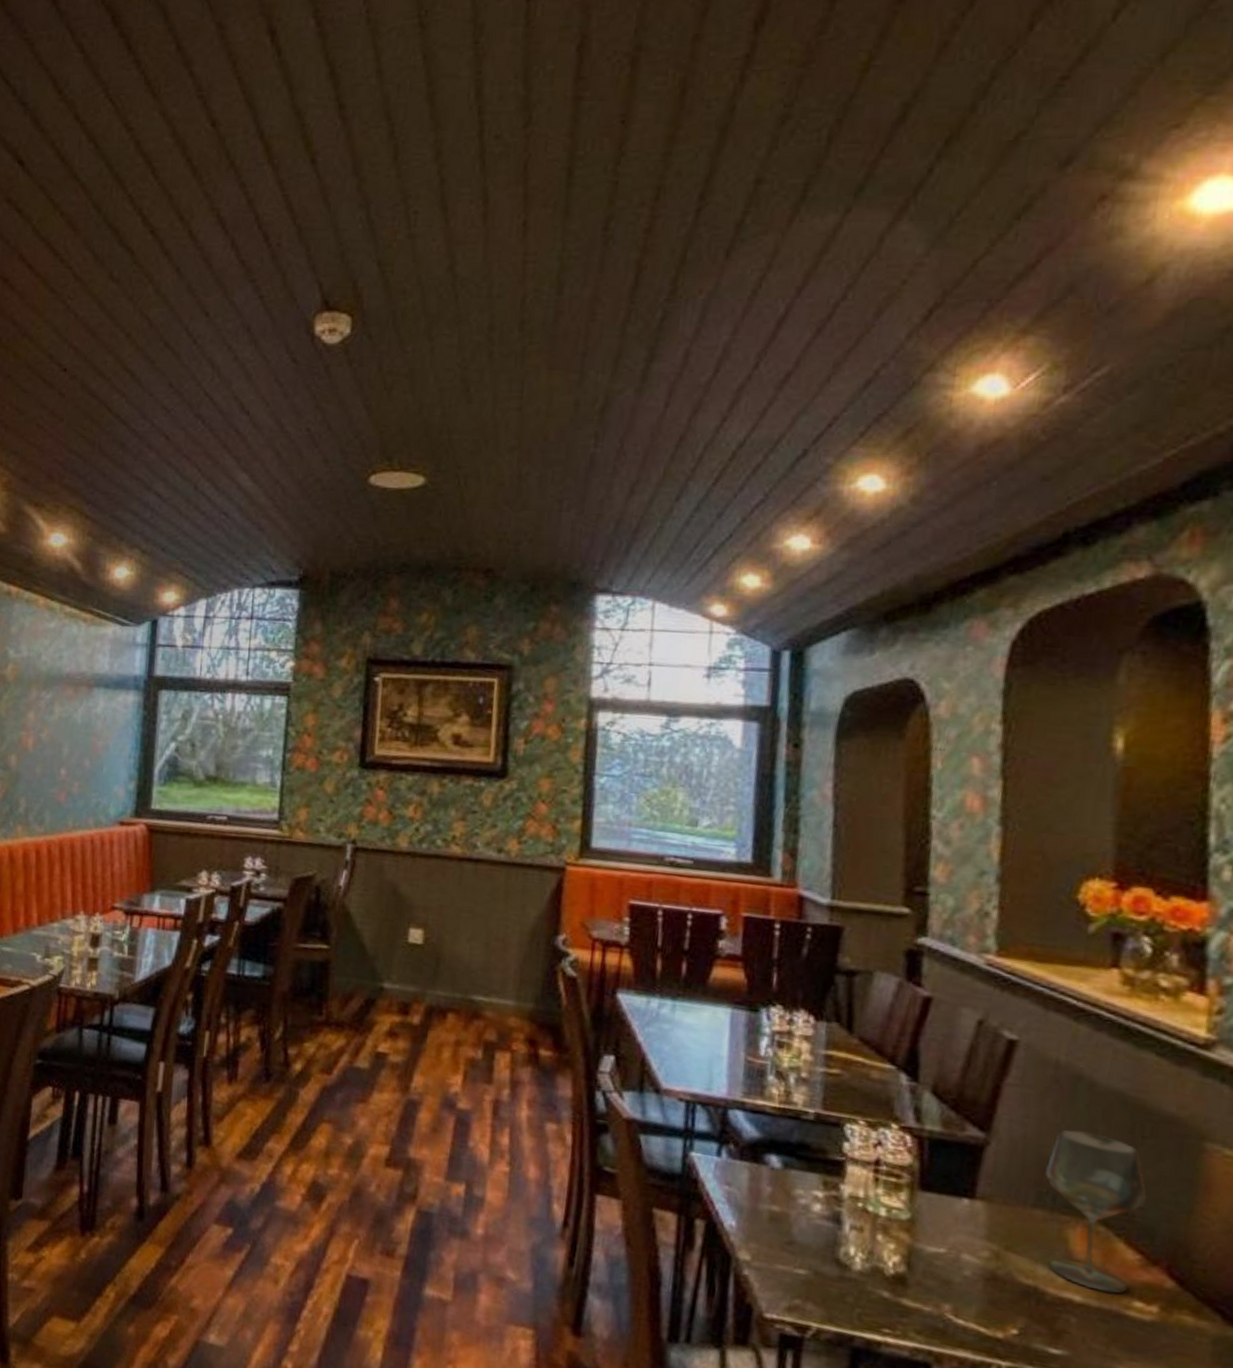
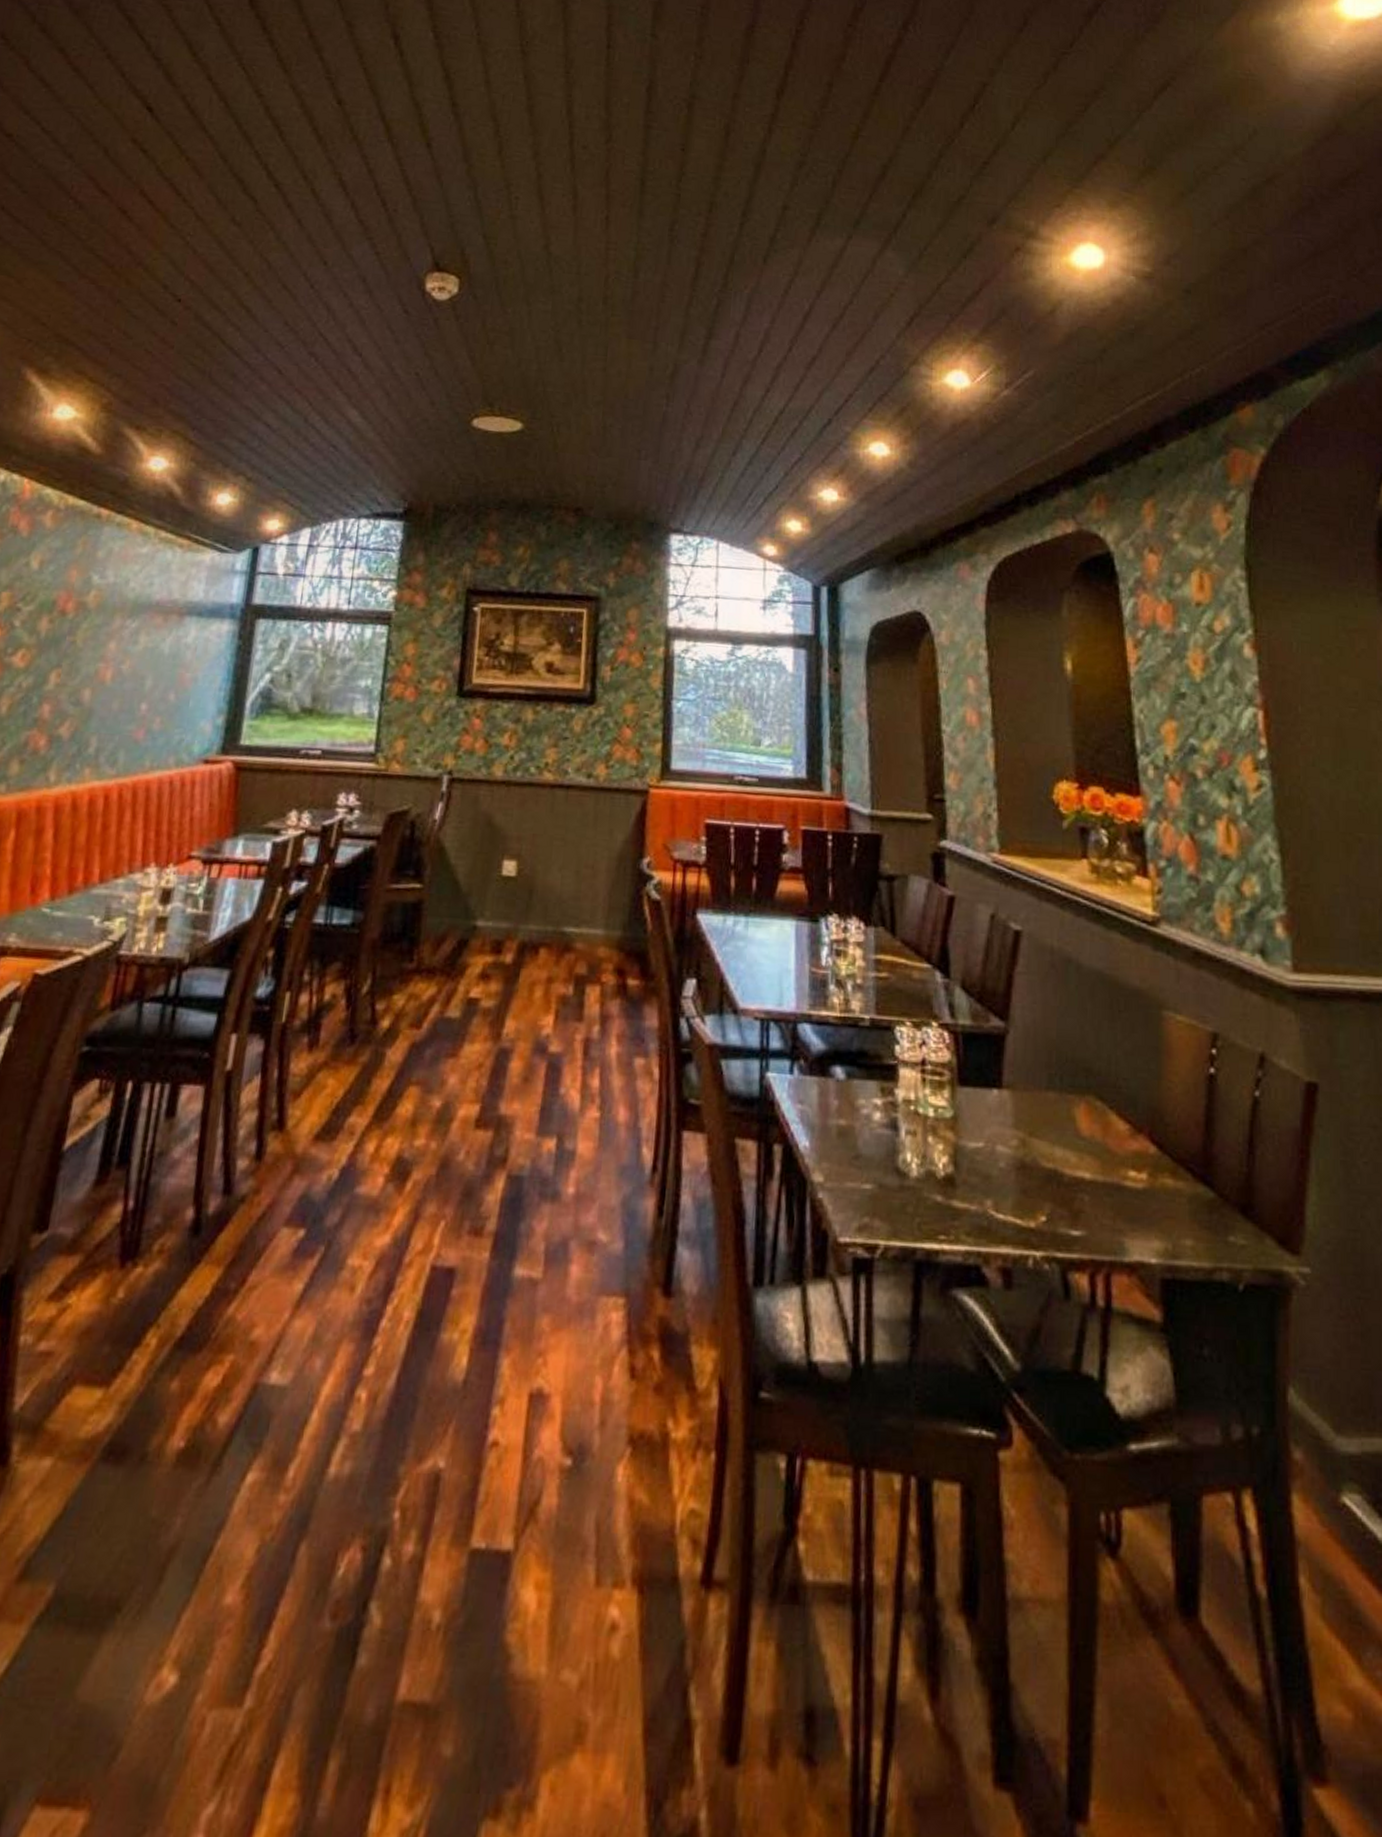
wine glass: present [1045,1129,1146,1294] -> none [1052,1011,1127,1166]

